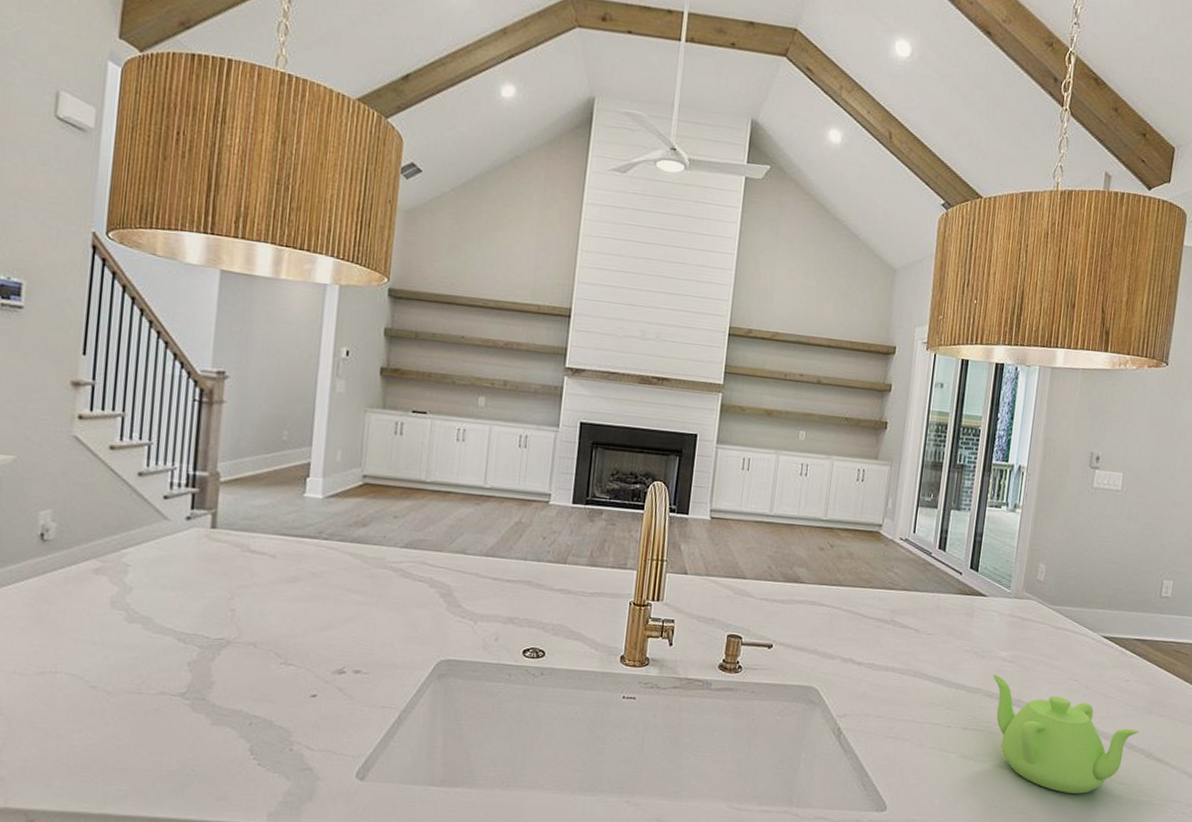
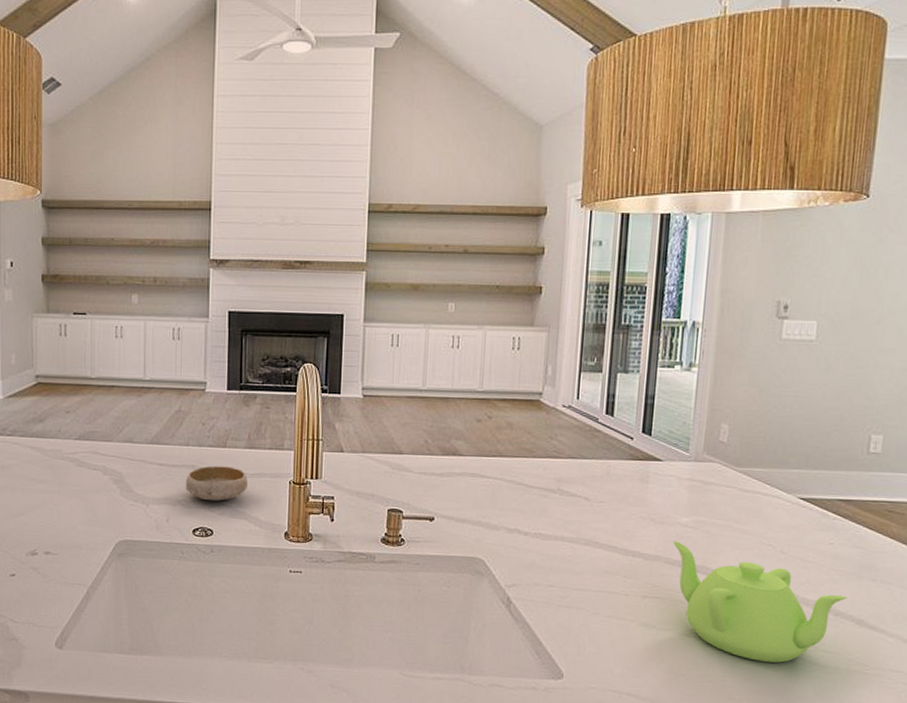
bowl: none [519,582,586,621] -> present [185,465,248,501]

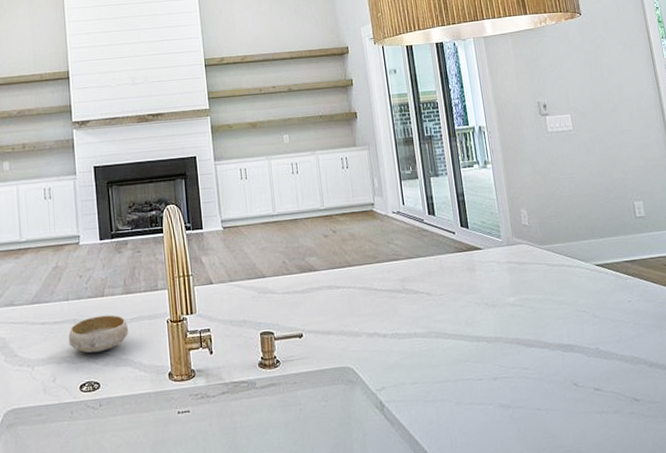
teapot: present [673,541,847,663] -> none [507,320,655,423]

